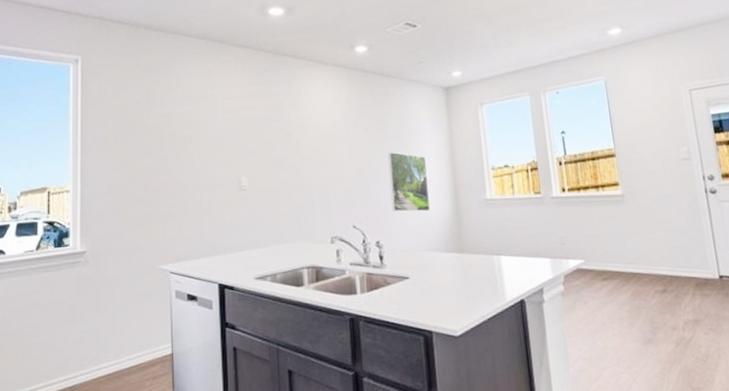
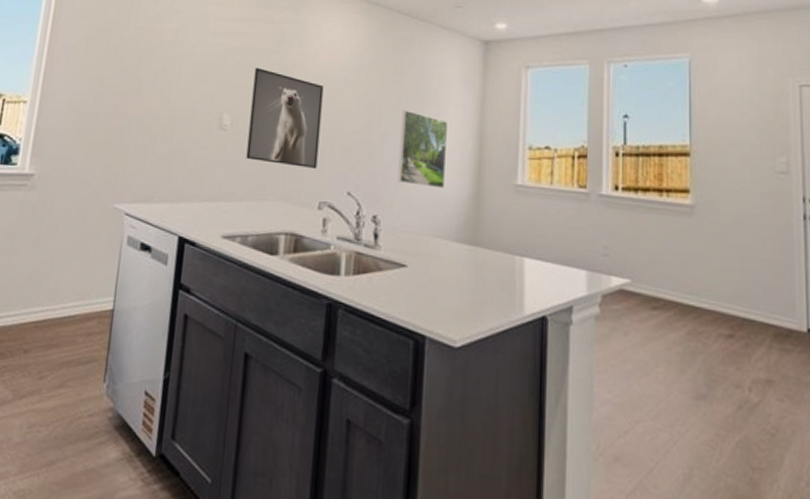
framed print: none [262,134,325,212] -> present [246,67,324,168]

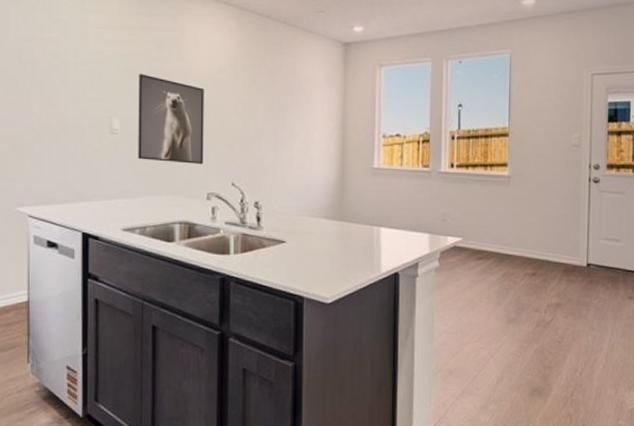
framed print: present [397,109,447,189] -> none [274,107,315,175]

